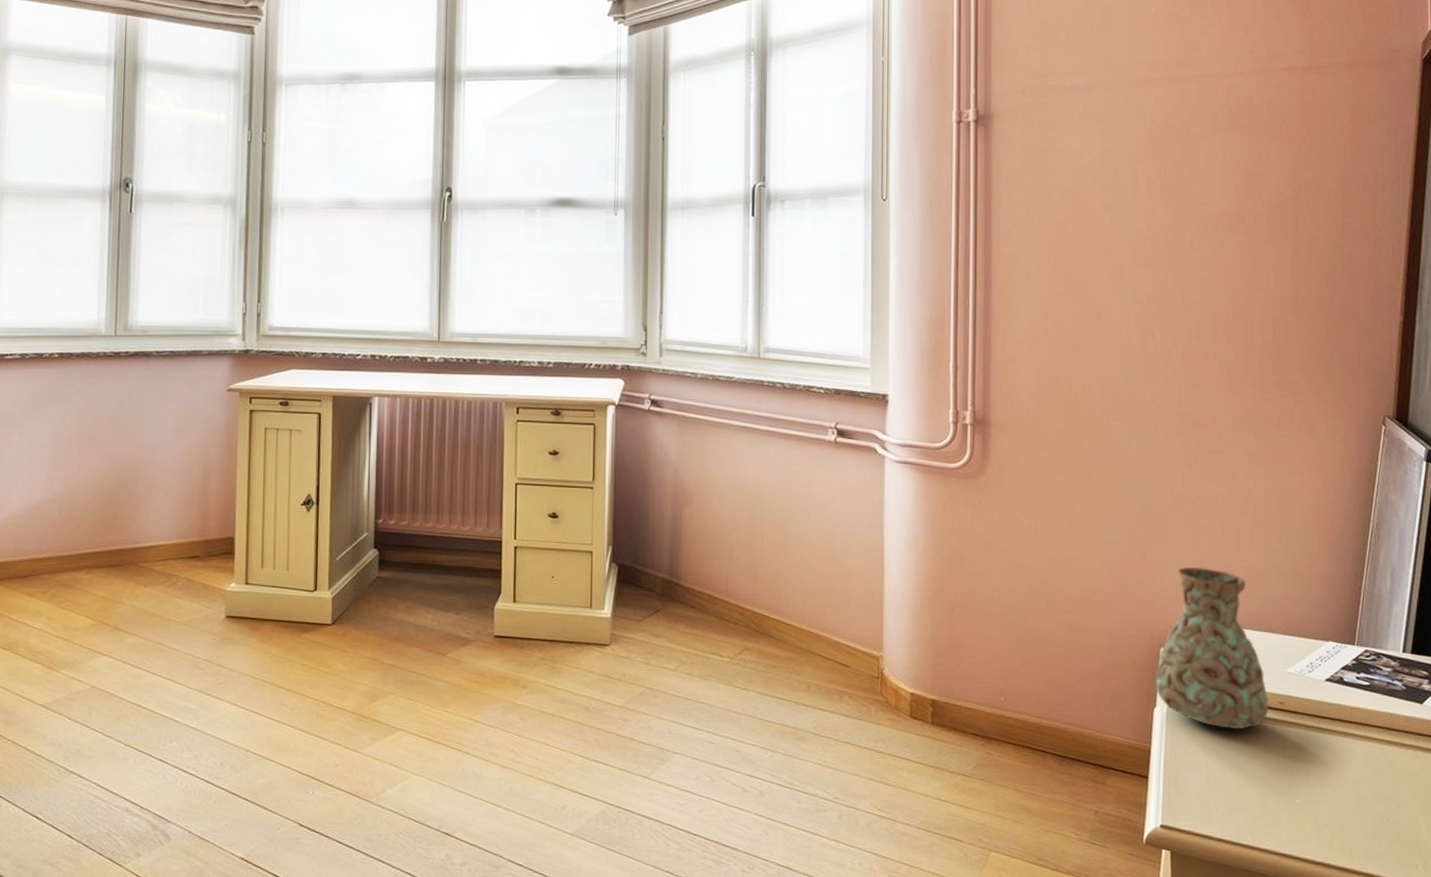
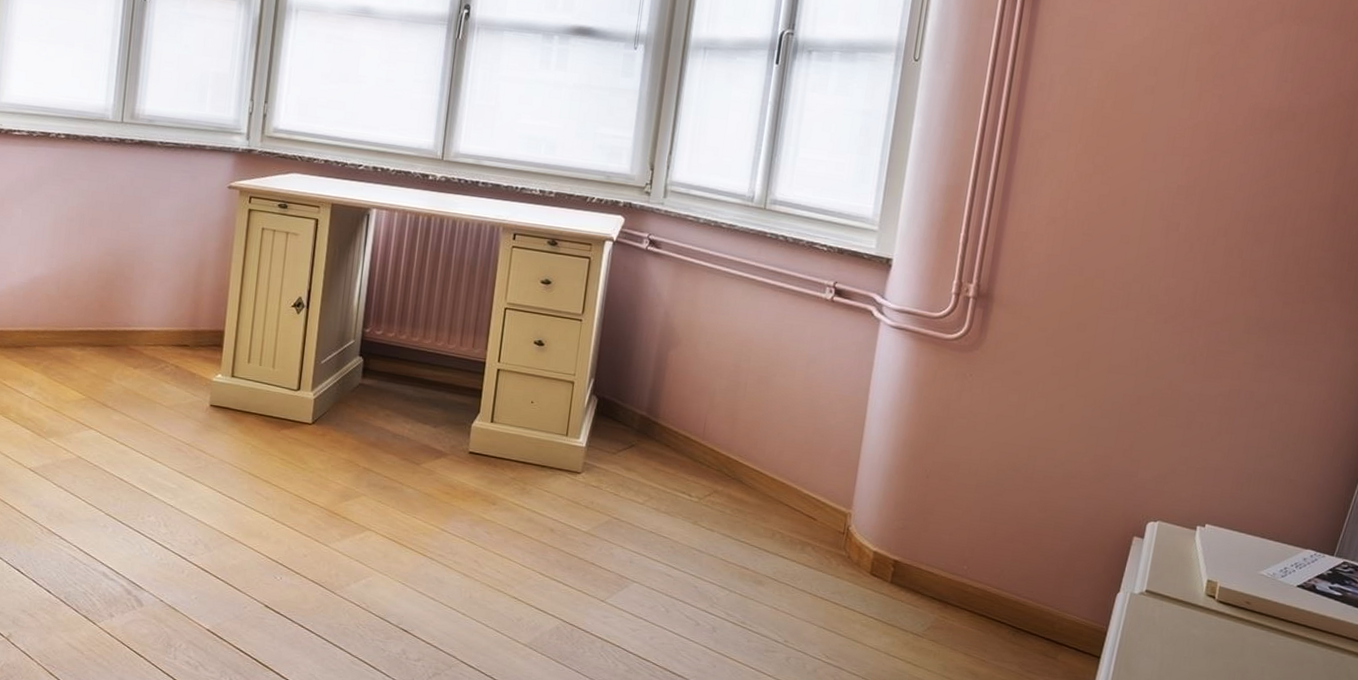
decorative vase: present [1155,567,1268,730] -> none [1122,461,1236,624]

